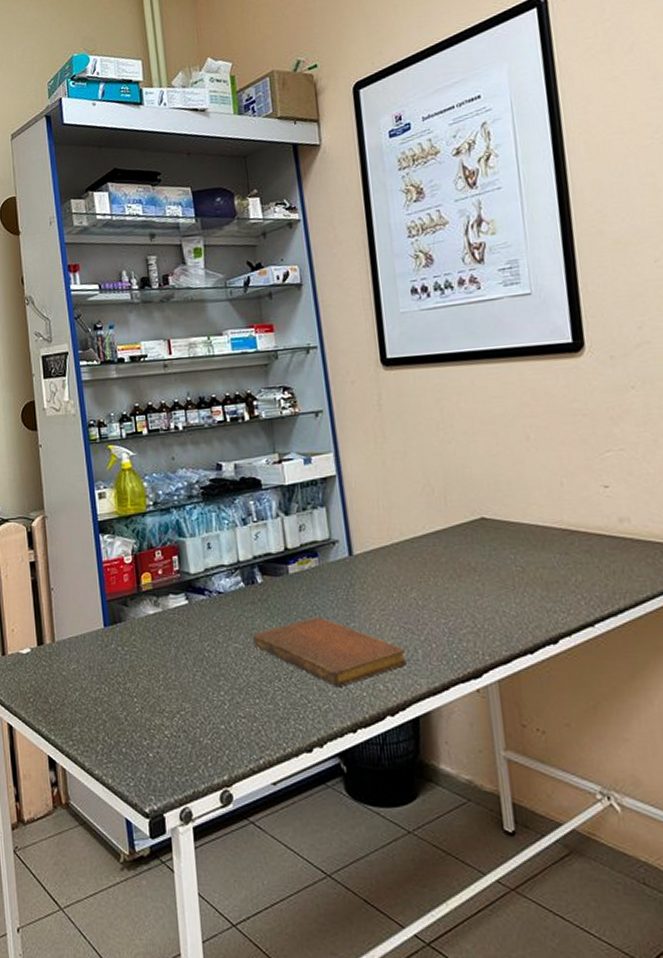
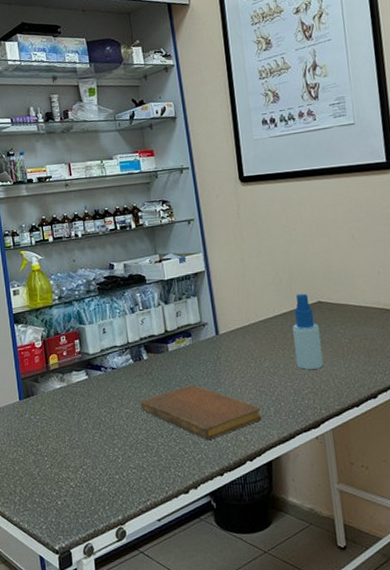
spray bottle: none [447,507,488,604] -> present [292,293,324,370]

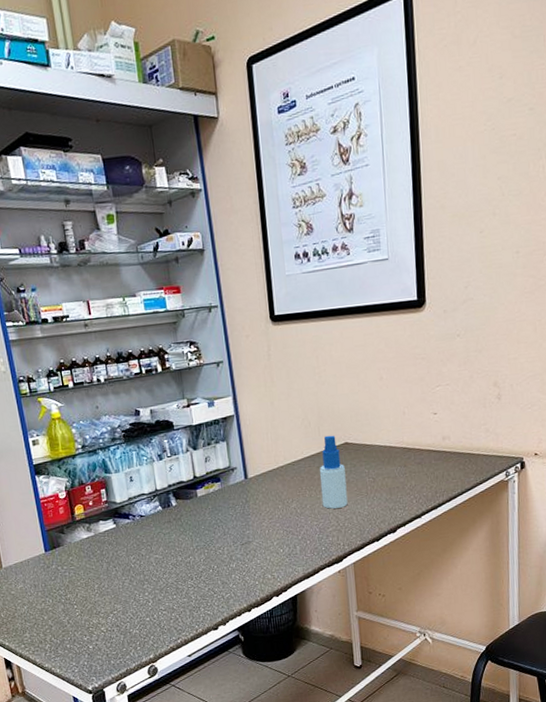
notebook: present [140,385,262,440] -> none [169,528,288,579]

